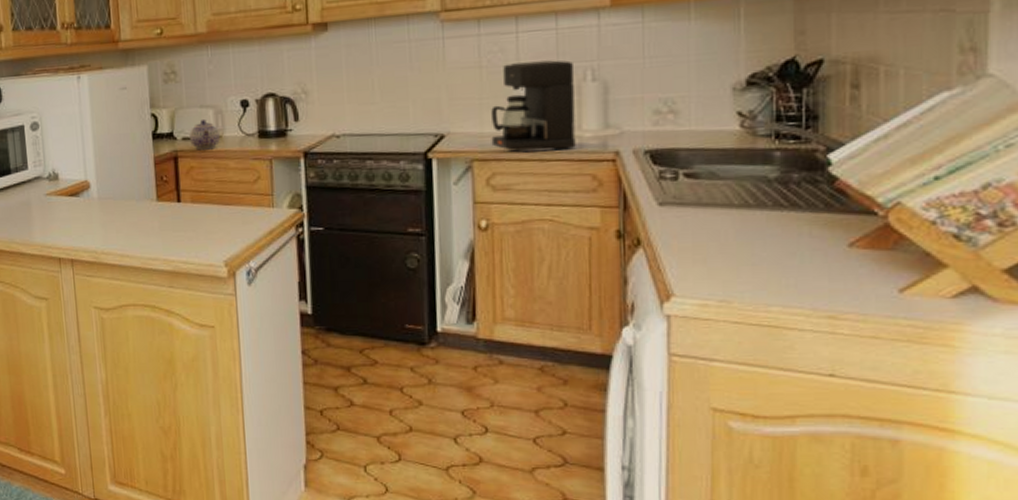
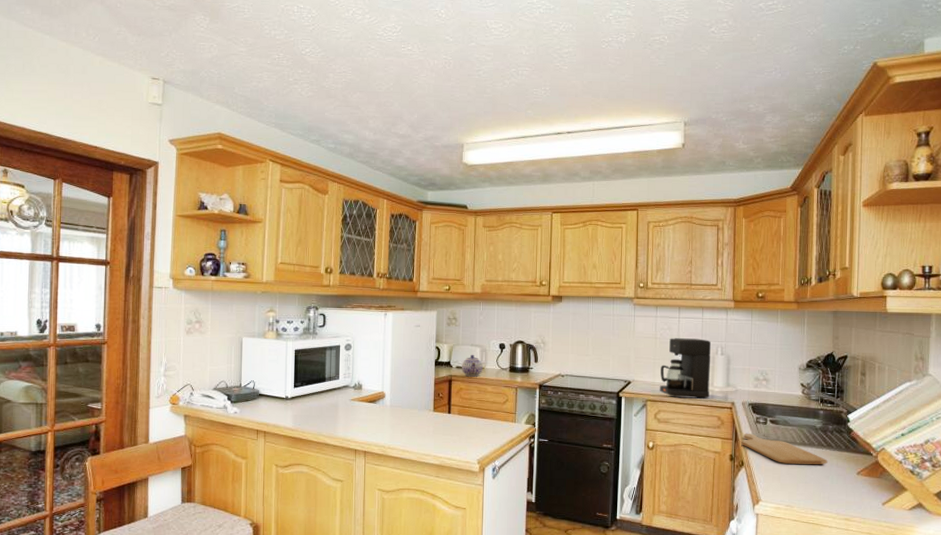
chopping board: none [633,195,793,238] -> present [740,433,828,465]

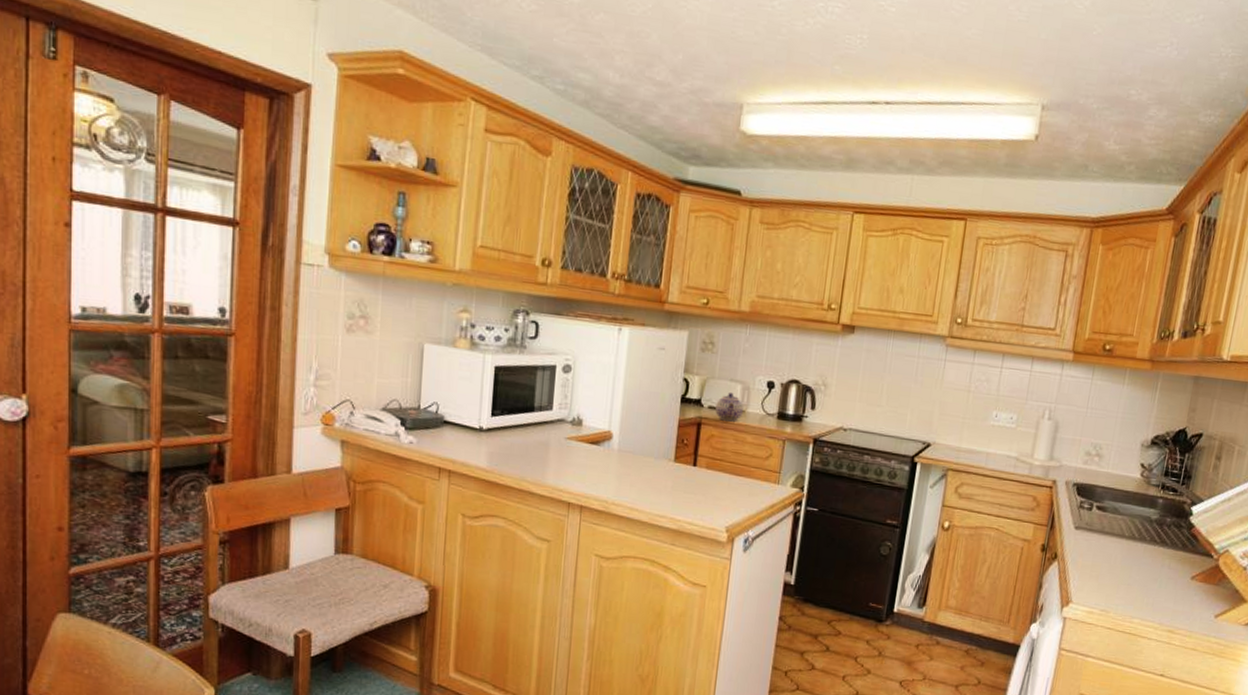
coffee maker: present [659,338,712,398] -> none [965,392,1038,472]
chopping board: present [740,433,828,465] -> none [1056,519,1159,565]

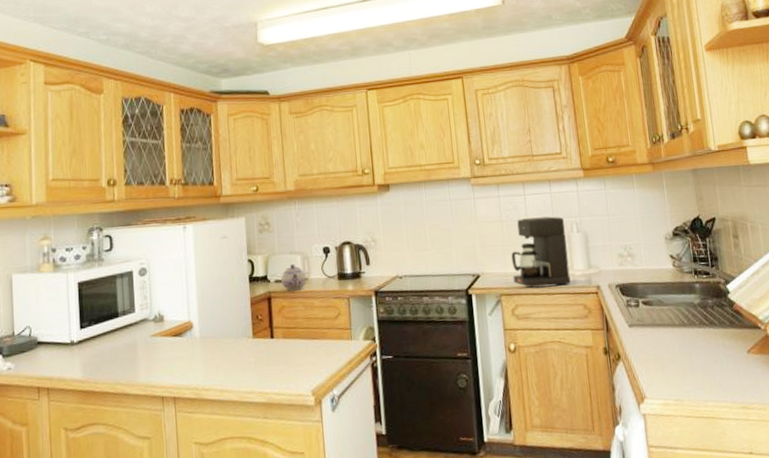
coffee maker: none [965,392,1038,472] -> present [511,216,571,288]

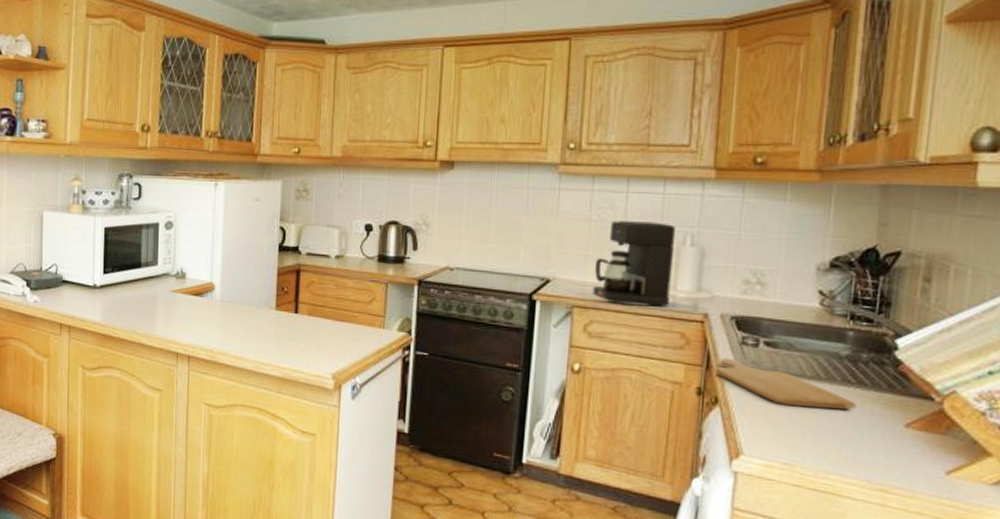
teapot: present [281,263,307,291] -> none [314,237,343,267]
chopping board: none [613,319,714,351] -> present [714,357,857,410]

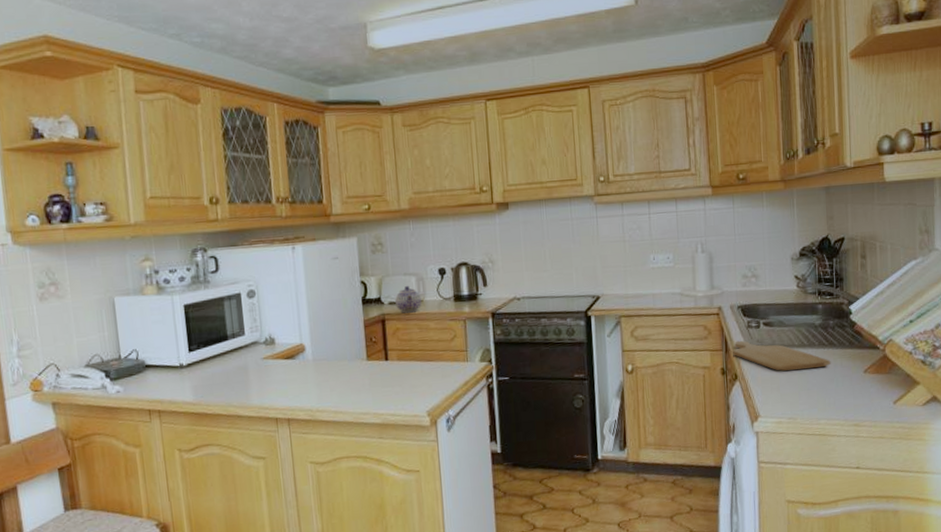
teapot: none [314,237,343,267] -> present [395,285,423,314]
coffee maker: present [592,220,677,306] -> none [633,236,692,309]

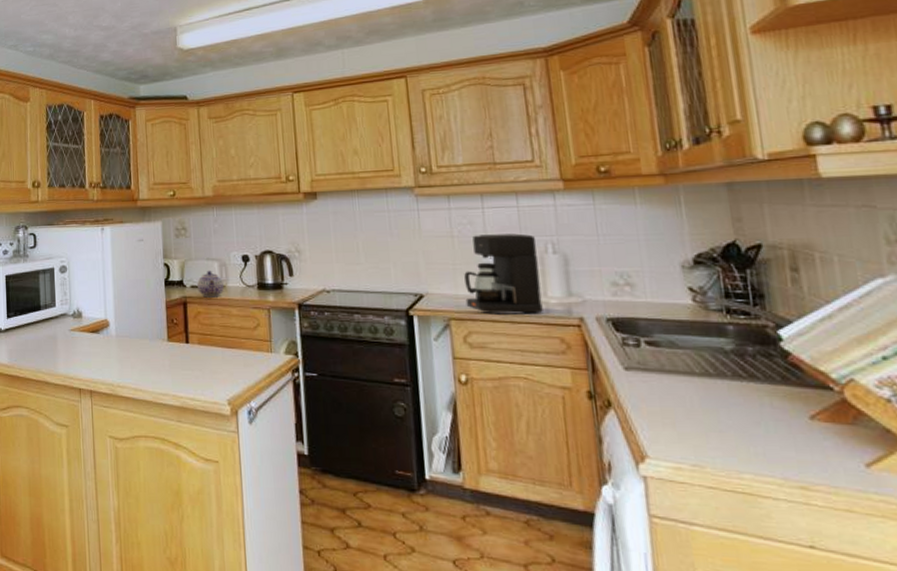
coffee maker: none [633,236,692,309] -> present [464,233,543,313]
chopping board: present [731,340,831,371] -> none [601,360,755,406]

